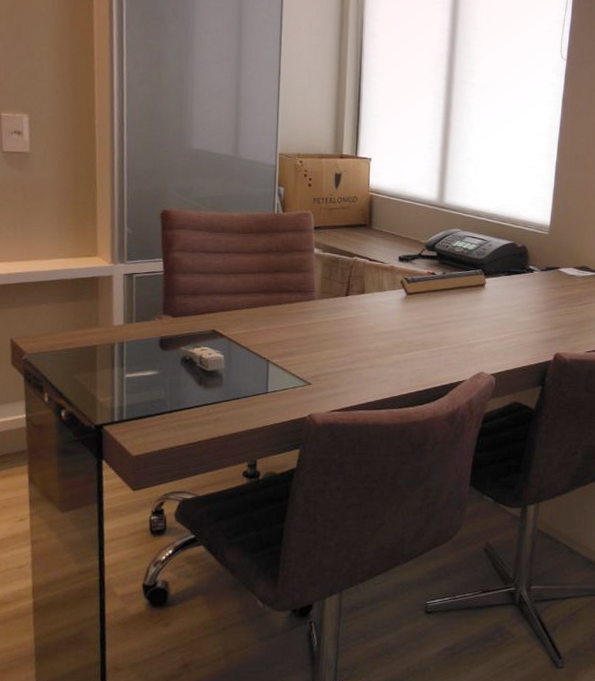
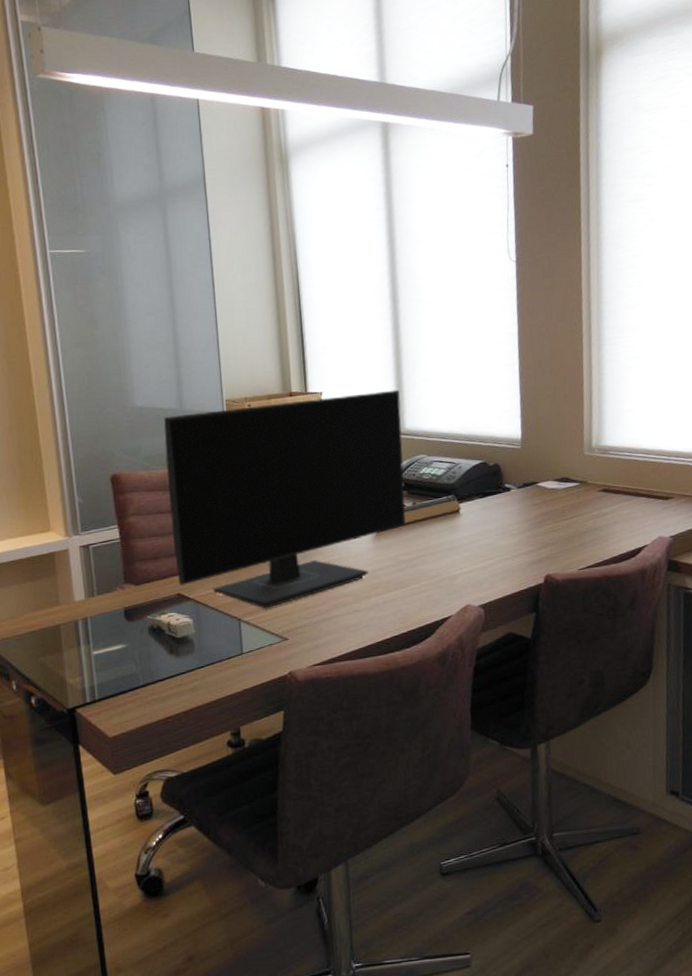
monitor: none [213,161,444,354] -> present [164,389,406,609]

